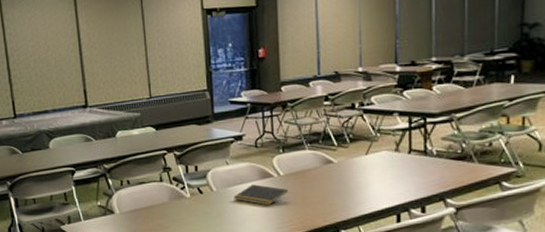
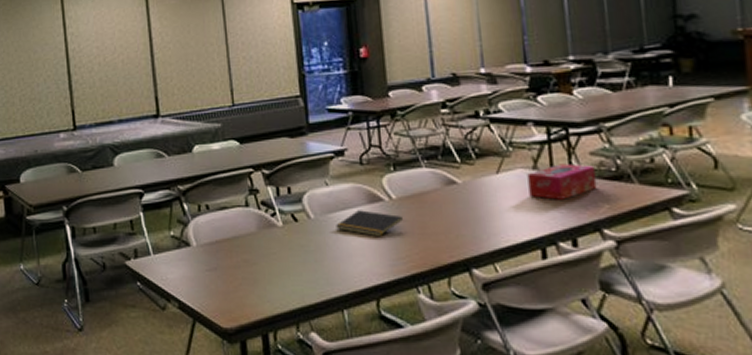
tissue box: none [390,147,445,176] -> present [527,163,597,200]

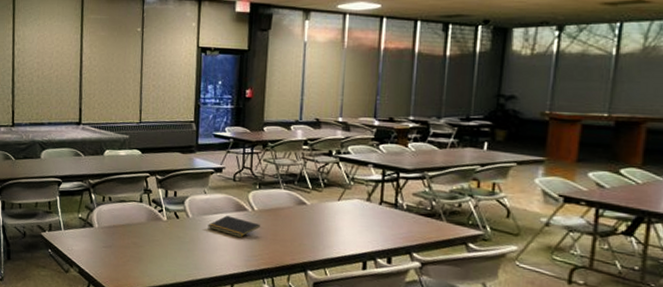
tissue box: present [527,163,597,200] -> none [361,199,415,227]

